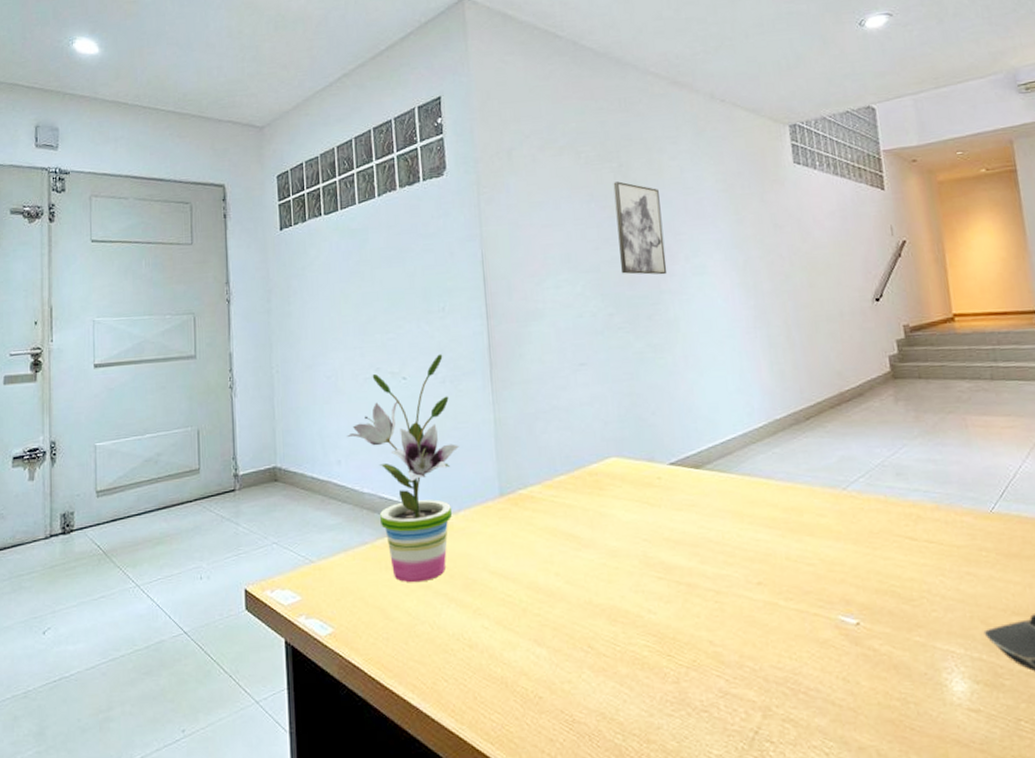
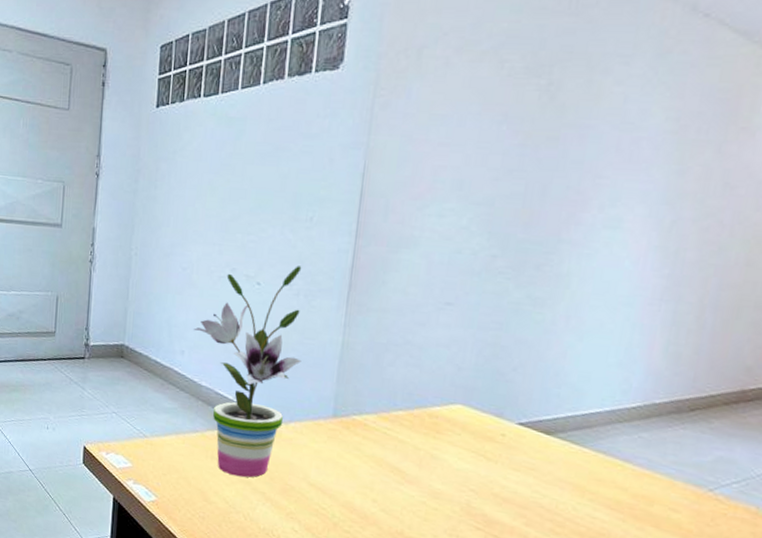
wall art: present [613,181,668,275] -> none [519,103,590,222]

